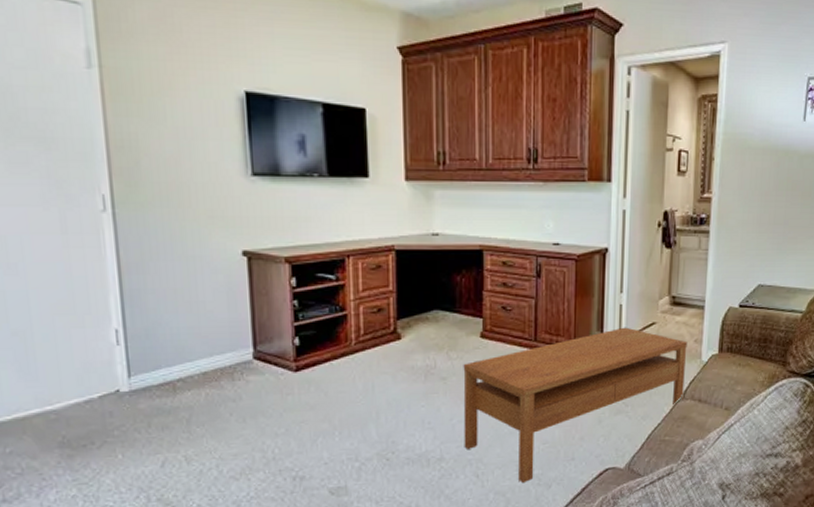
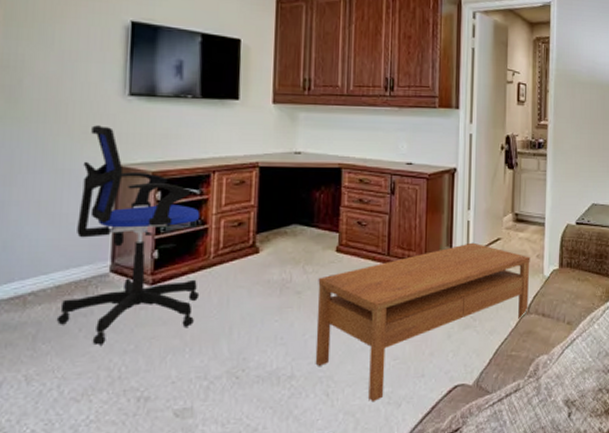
office chair: none [207,209,344,429] -> present [56,125,200,346]

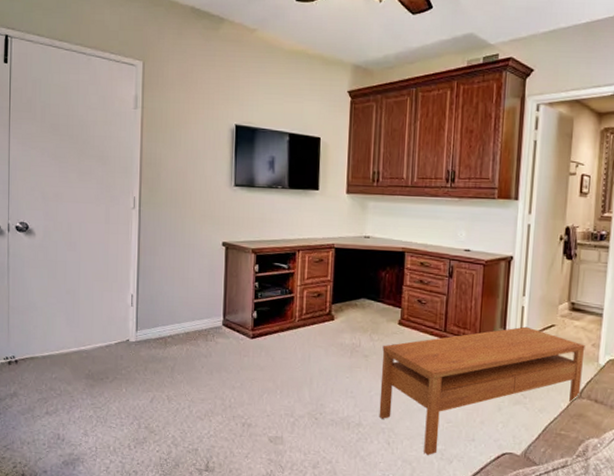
office chair: present [56,125,200,346] -> none [186,210,288,381]

